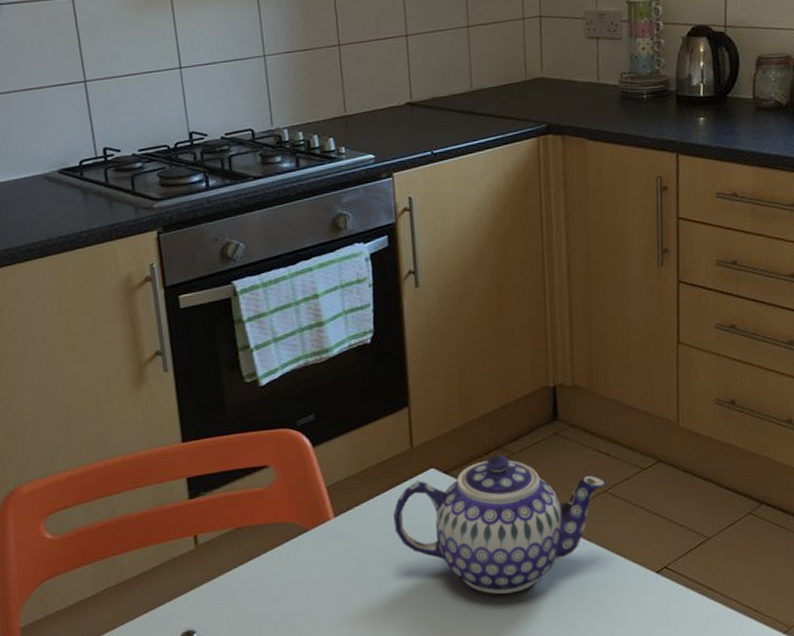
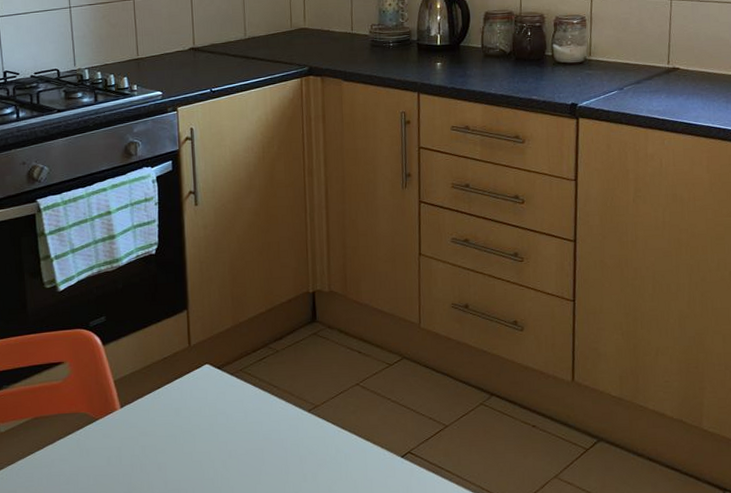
teapot: present [393,454,606,594] -> none [172,351,358,477]

